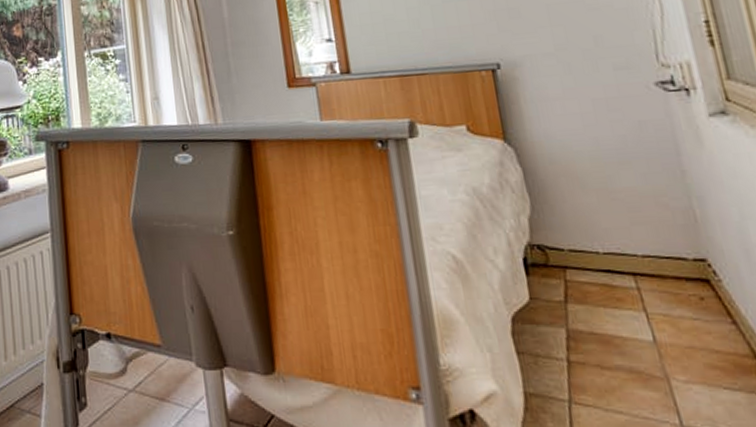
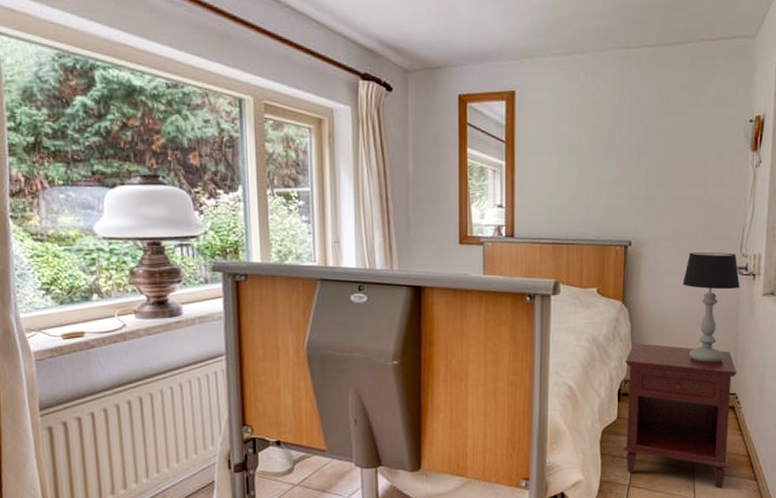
nightstand: none [524,192,728,412] -> present [623,342,738,489]
table lamp: none [582,64,674,217] -> present [682,252,740,364]

